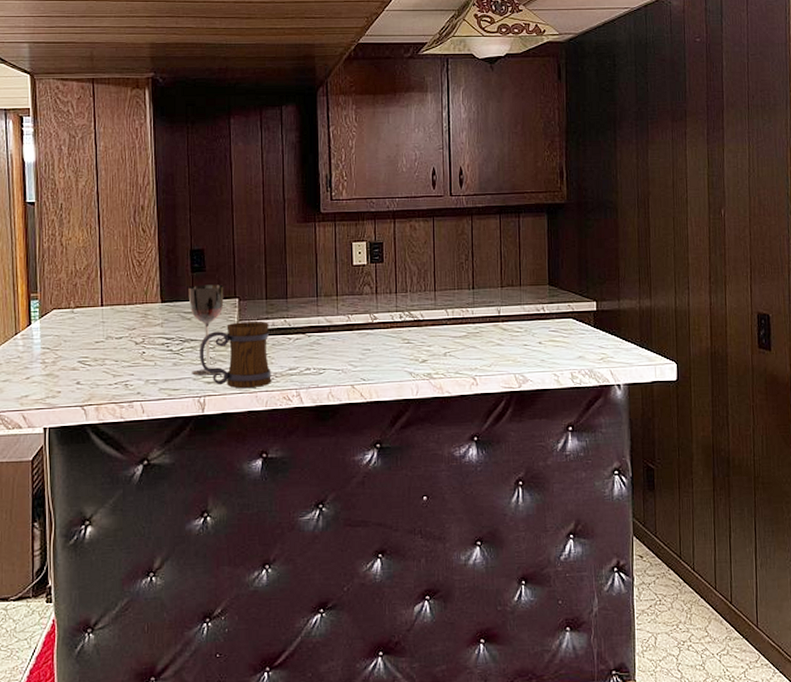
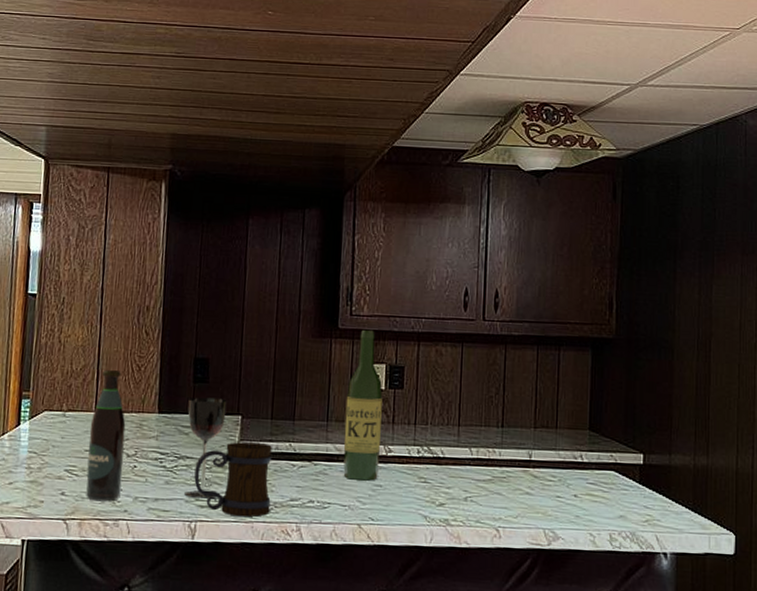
bottle: none [98,267,133,387] -> present [86,370,126,502]
wine bottle: none [333,212,366,347] -> present [343,329,383,481]

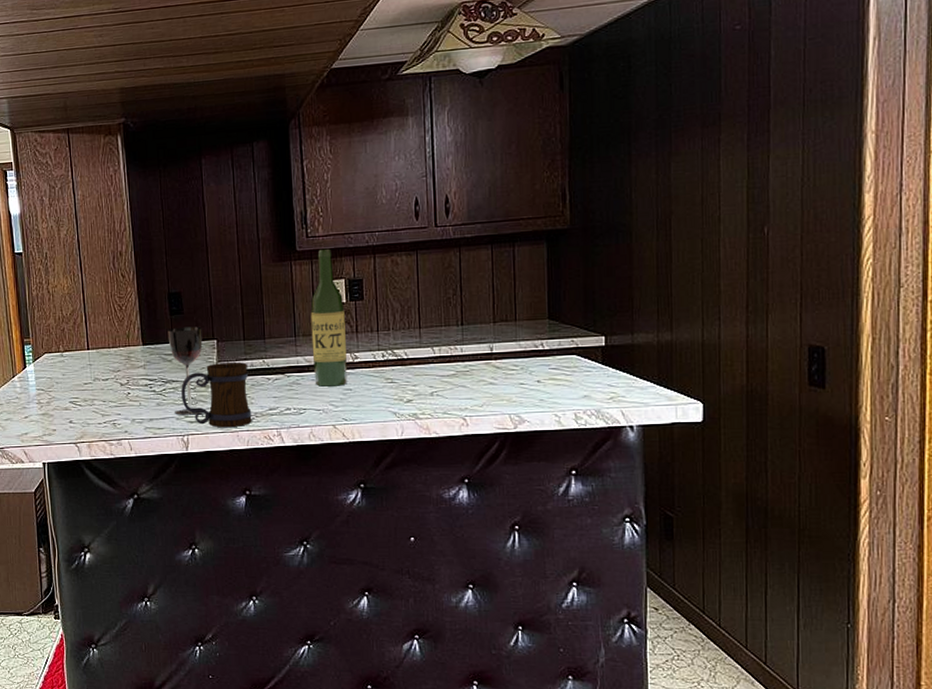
bottle: present [86,370,126,502] -> none [85,312,120,426]

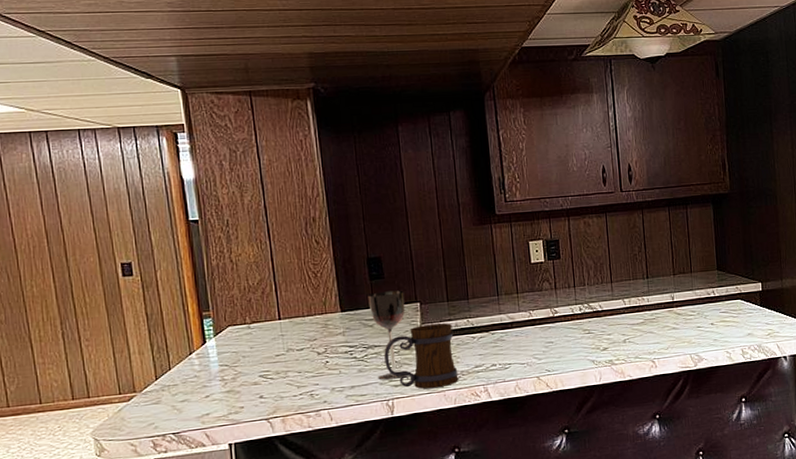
wine bottle: present [310,248,347,387] -> none [511,212,549,342]

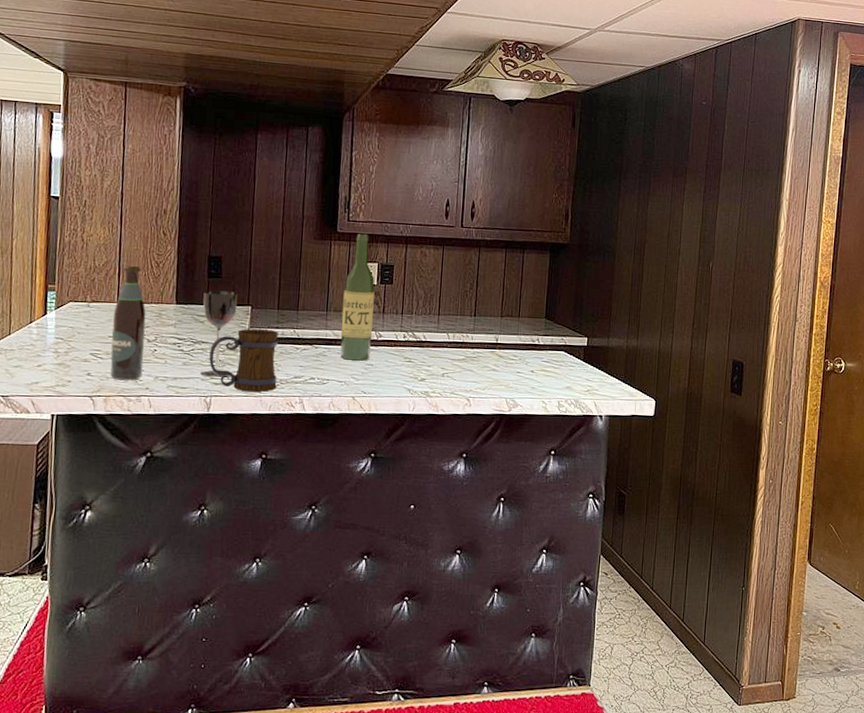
bottle: none [276,280,318,398] -> present [110,266,146,381]
wine bottle: none [511,212,549,342] -> present [340,233,375,361]

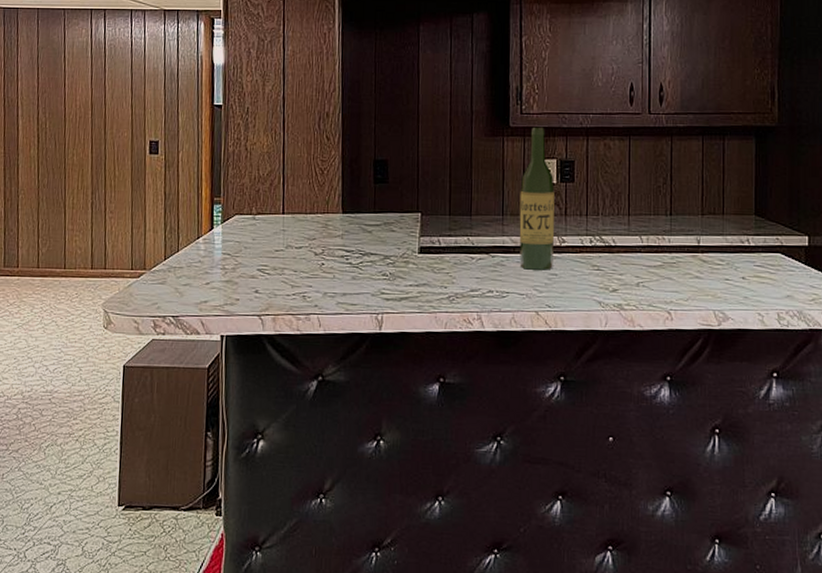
bottle: present [110,266,146,381] -> none [278,174,312,298]
wineglass: present [200,290,238,377] -> none [370,197,406,292]
beer mug: present [209,328,279,392] -> none [379,237,452,307]

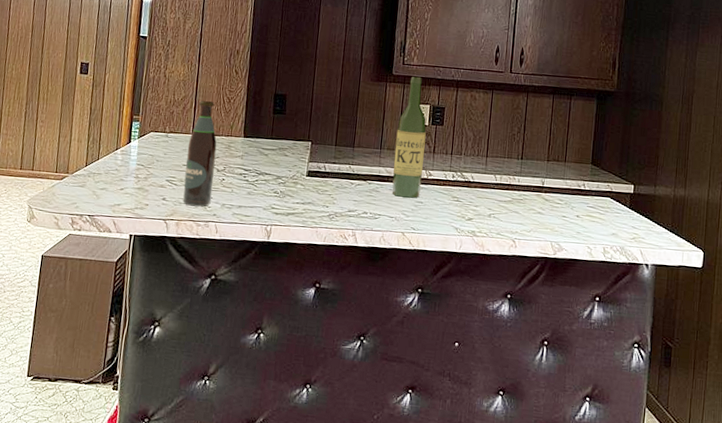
bottle: none [278,174,312,298] -> present [183,101,217,207]

